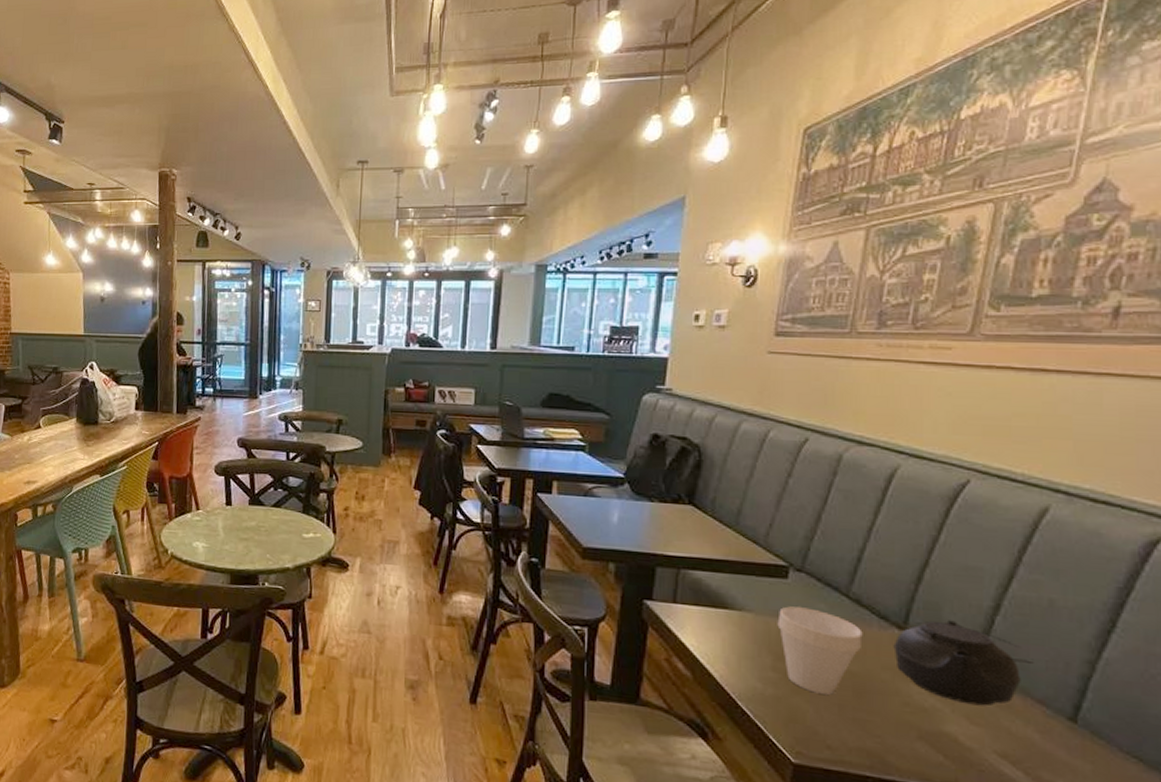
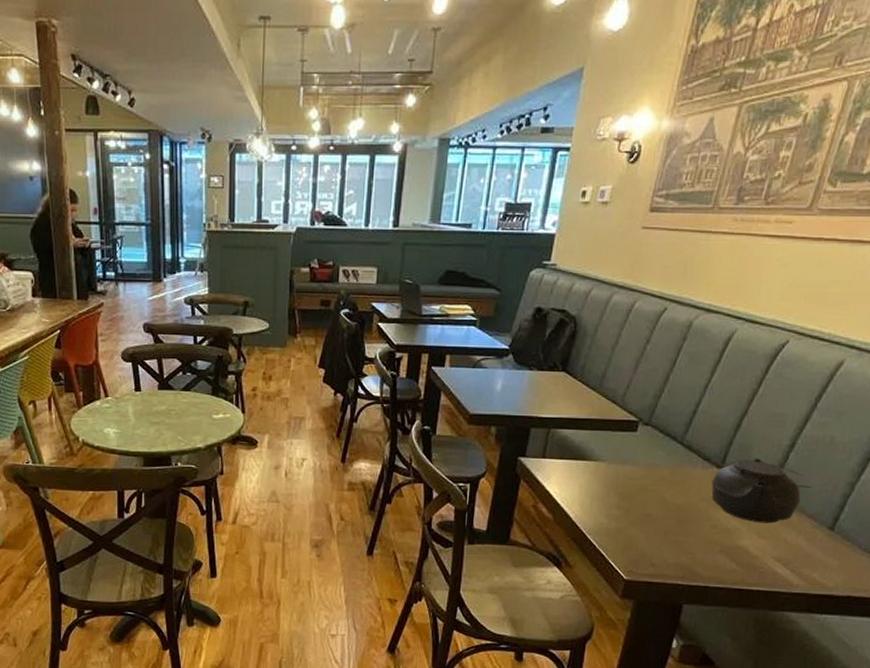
cup: present [777,606,863,695] -> none [624,455,690,524]

